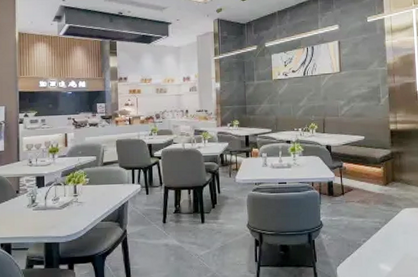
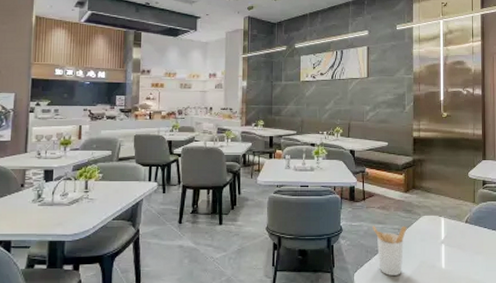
utensil holder: none [352,218,388,269] -> present [372,225,407,275]

